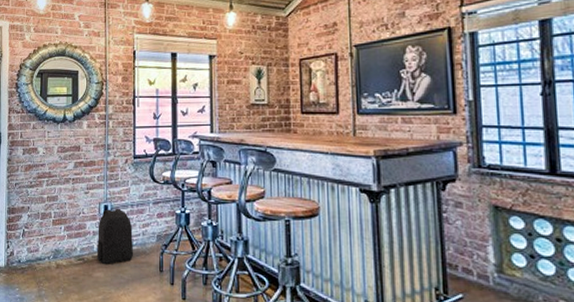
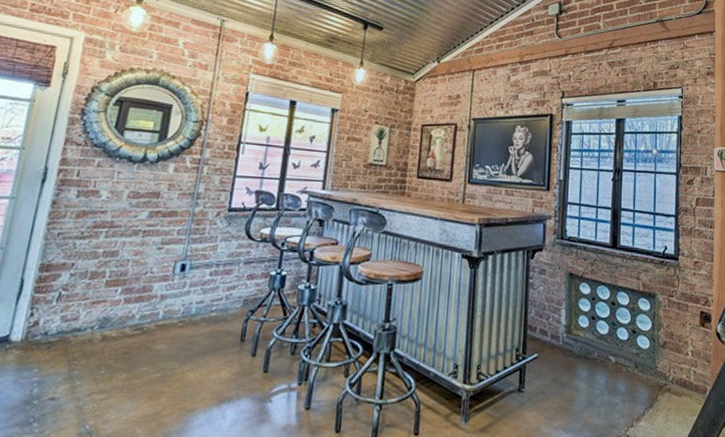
backpack: present [96,208,134,264] -> none [160,267,215,334]

